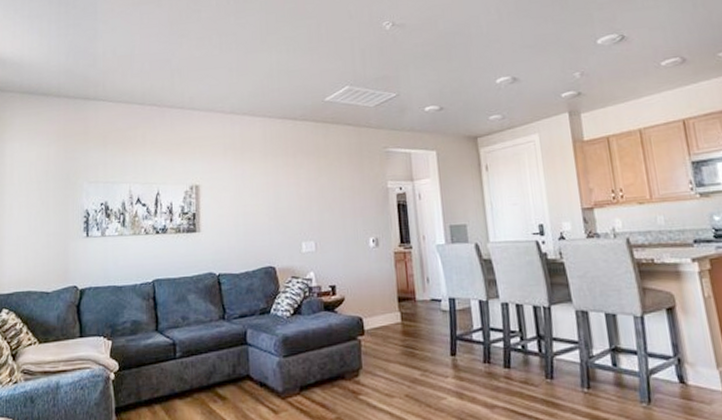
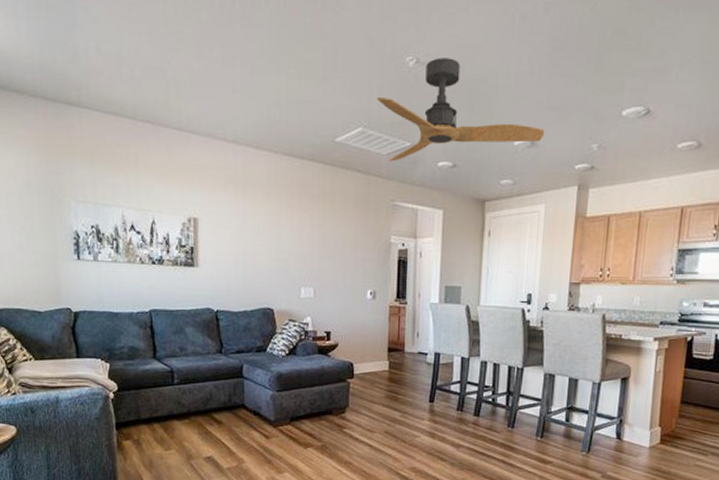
ceiling fan: none [359,17,525,112] -> present [376,57,545,162]

